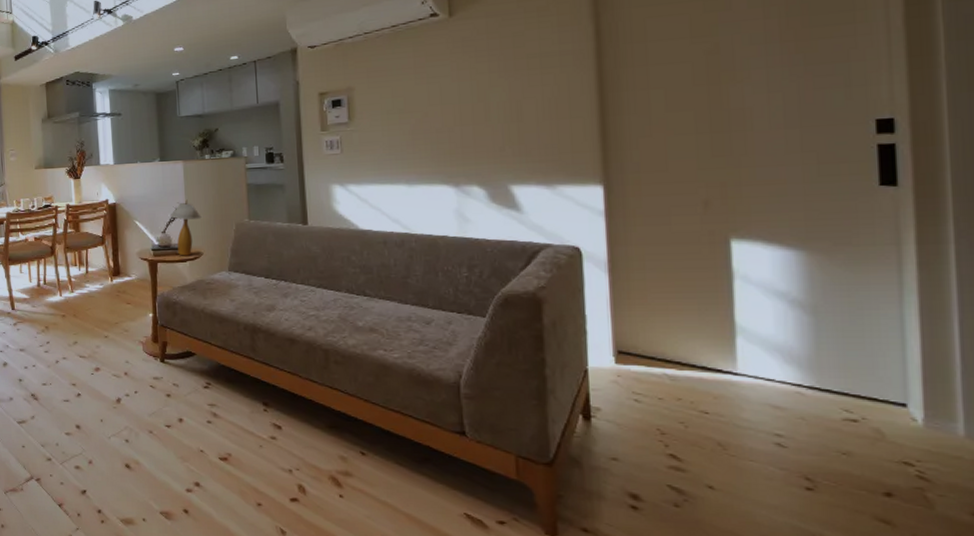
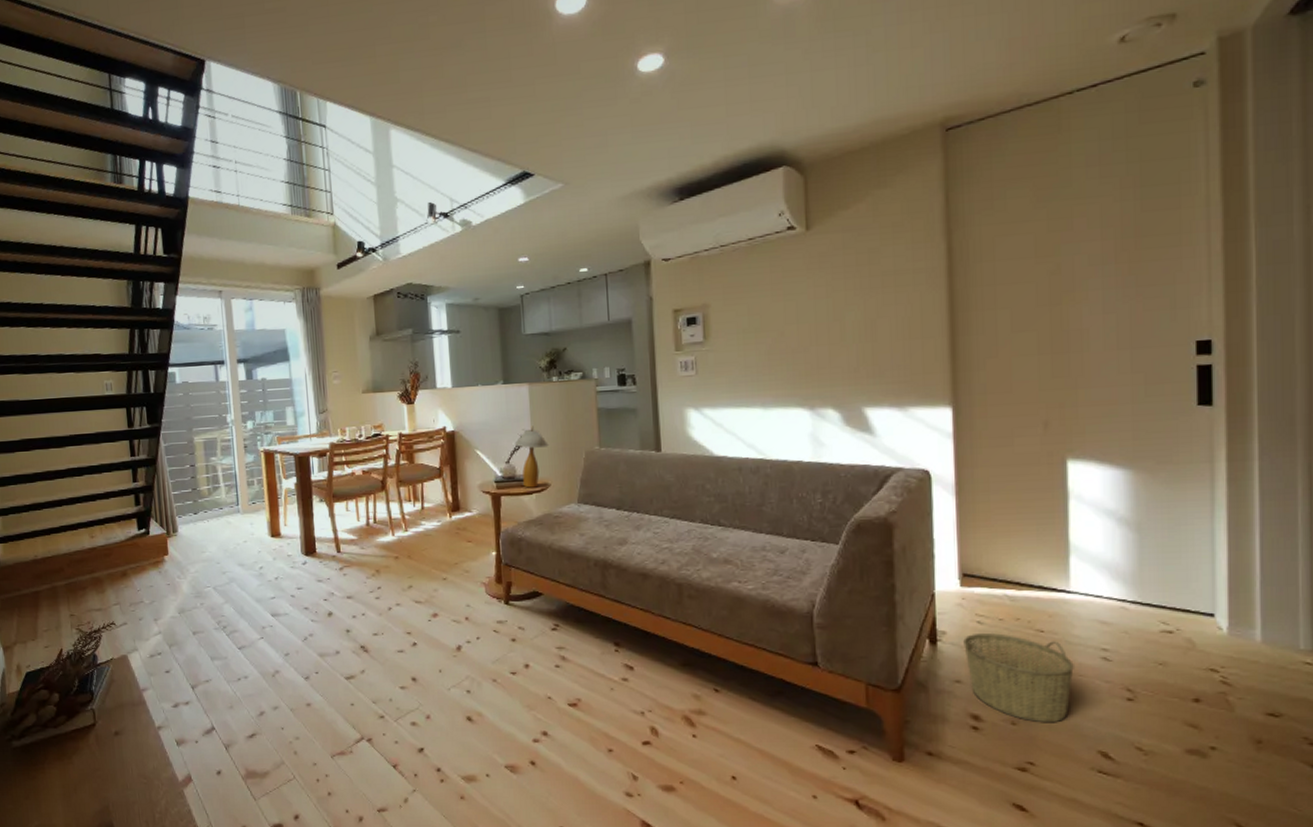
basket: none [620,412,744,508] -> present [963,633,1074,723]

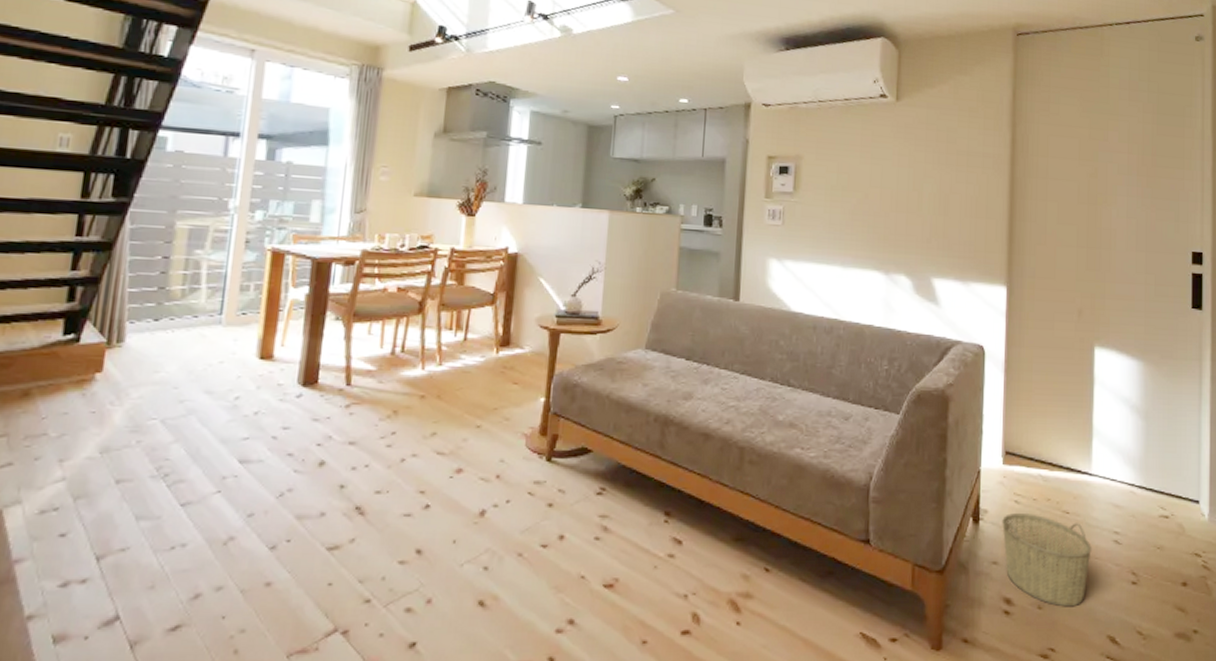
table lamp: present [515,426,549,488] -> none [585,257,622,327]

